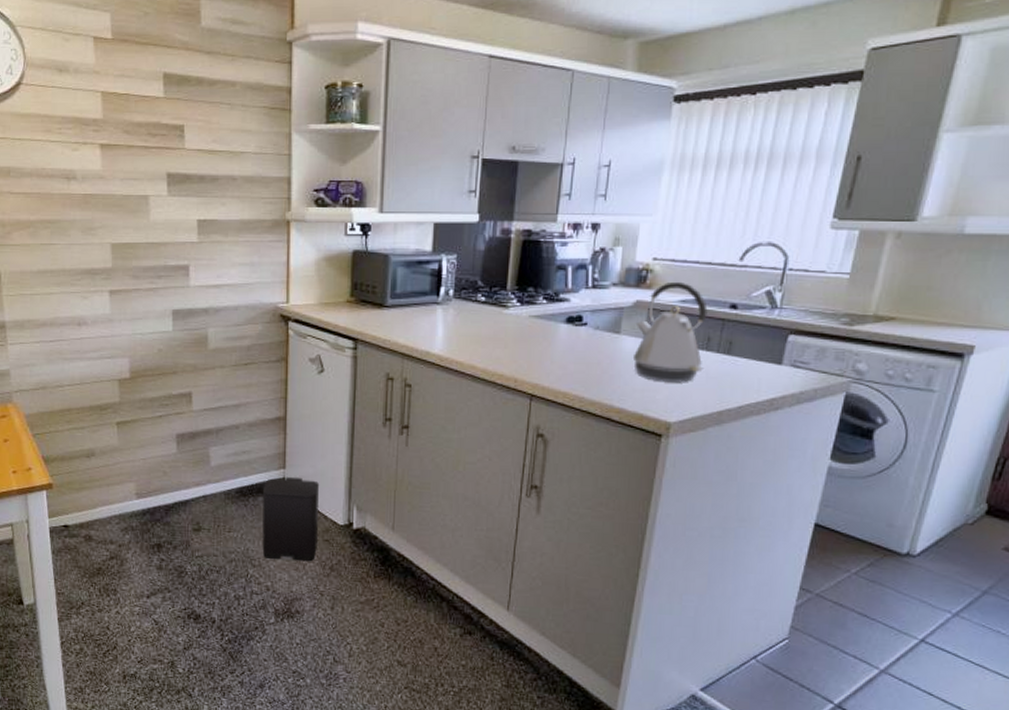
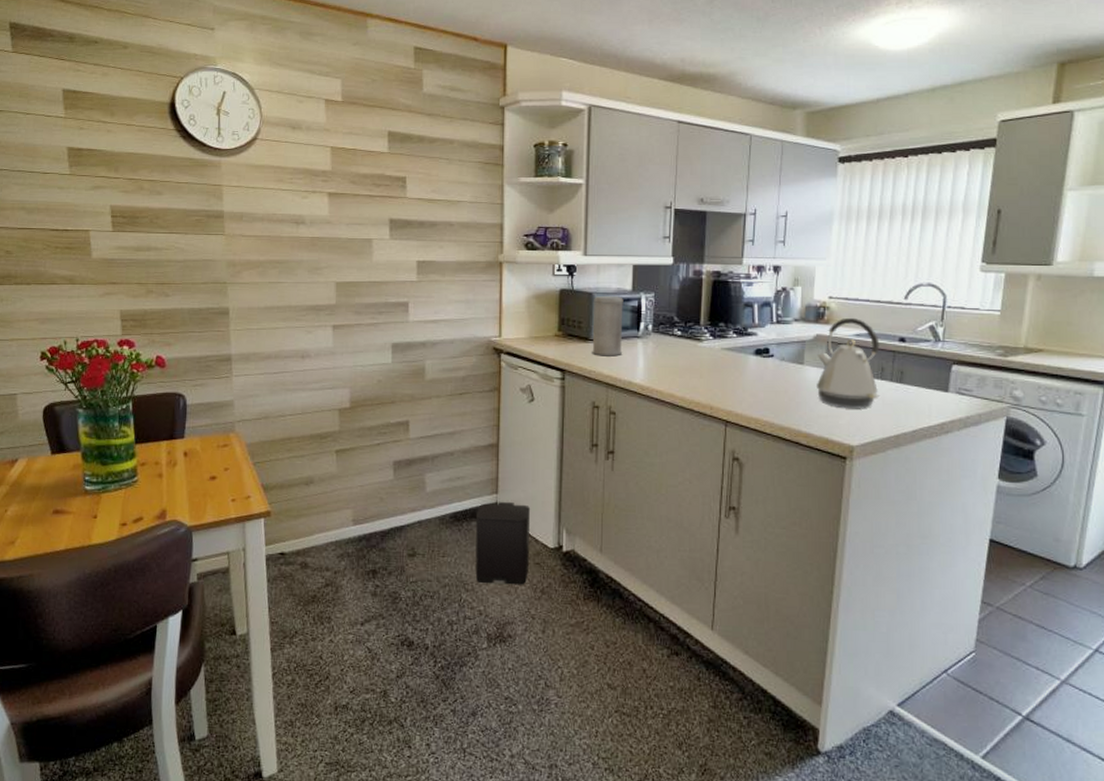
canister: none [387,258,422,325] -> present [592,296,623,357]

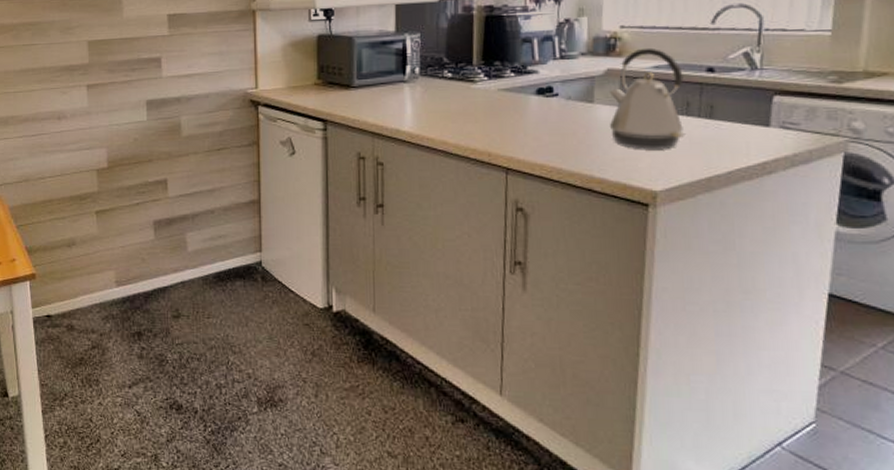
pedal bin: present [475,501,531,585] -> none [239,260,297,347]
canister: present [592,296,623,357] -> none [354,39,387,104]

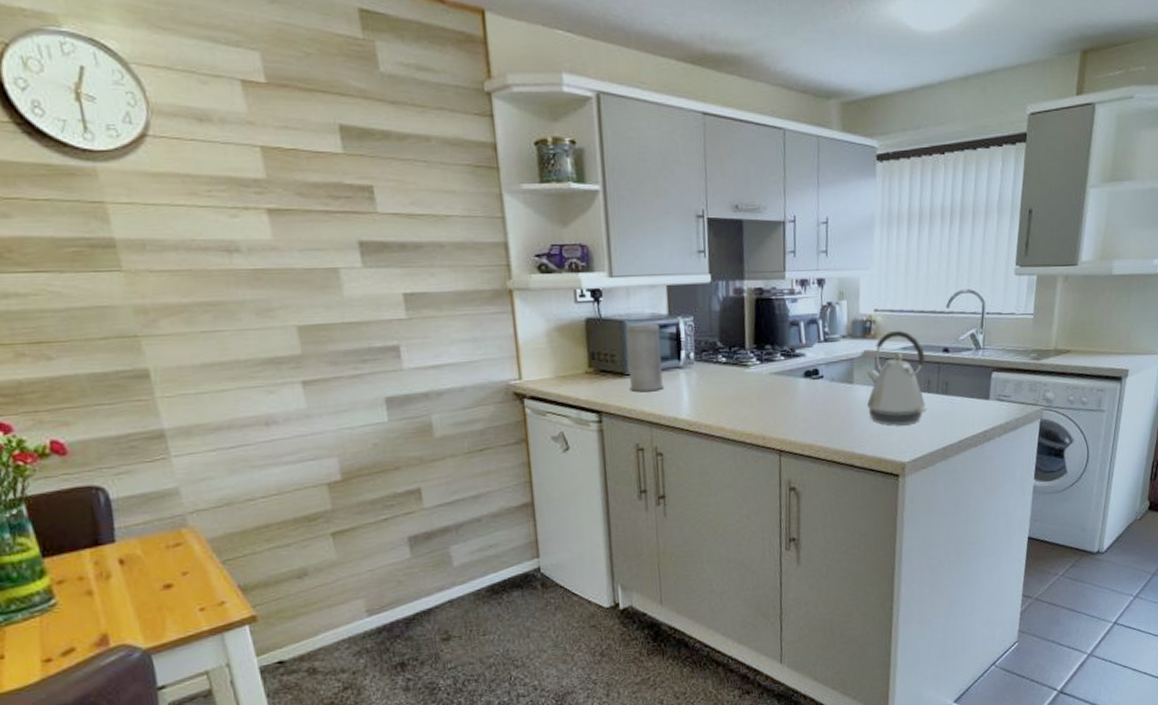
canister: none [354,39,387,104] -> present [626,323,663,393]

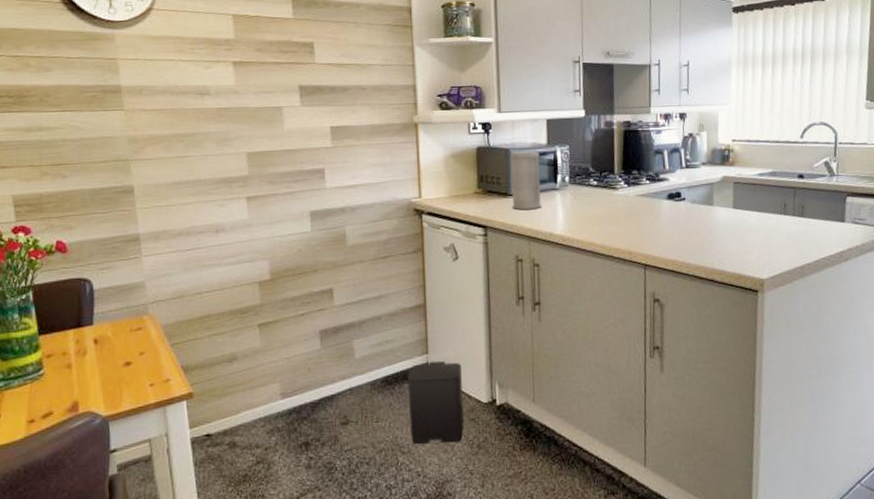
pedal bin: none [516,565,584,656] -> present [407,361,464,444]
kettle: present [867,330,927,425] -> none [726,158,784,244]

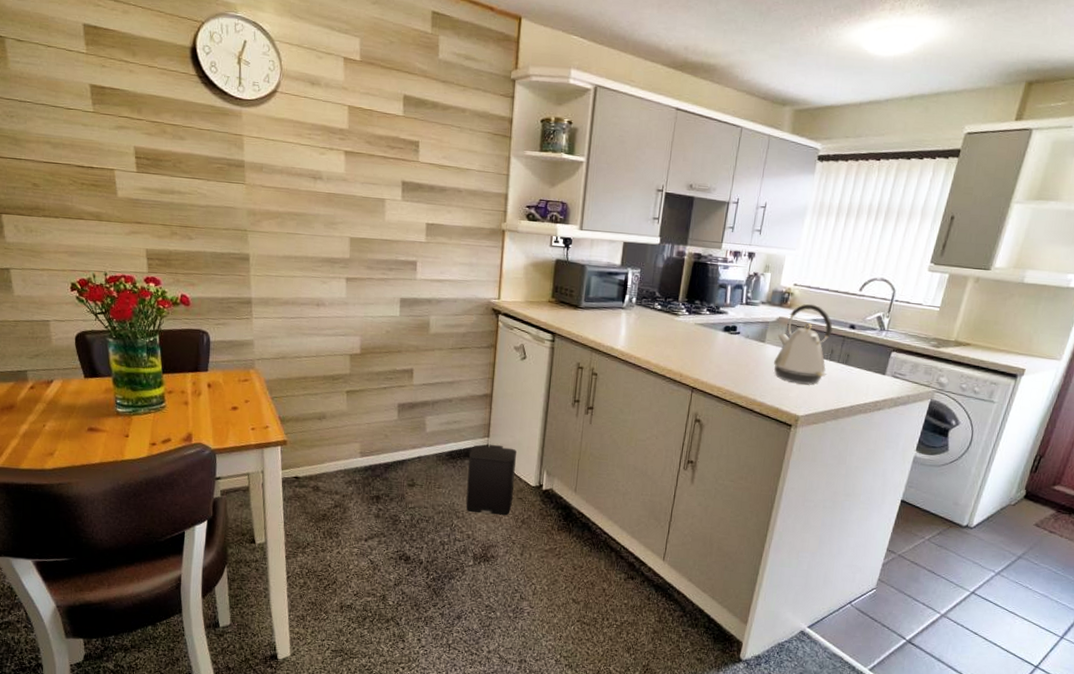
canister: present [511,151,541,211] -> none [580,268,612,324]
kettle: none [726,158,784,244] -> present [774,304,833,384]

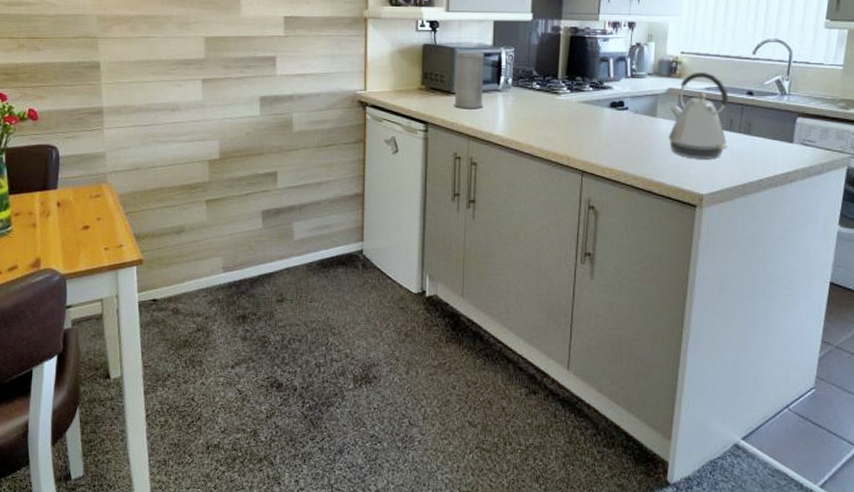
pedal bin: present [466,444,517,516] -> none [342,248,395,329]
canister: none [580,268,612,324] -> present [454,51,484,109]

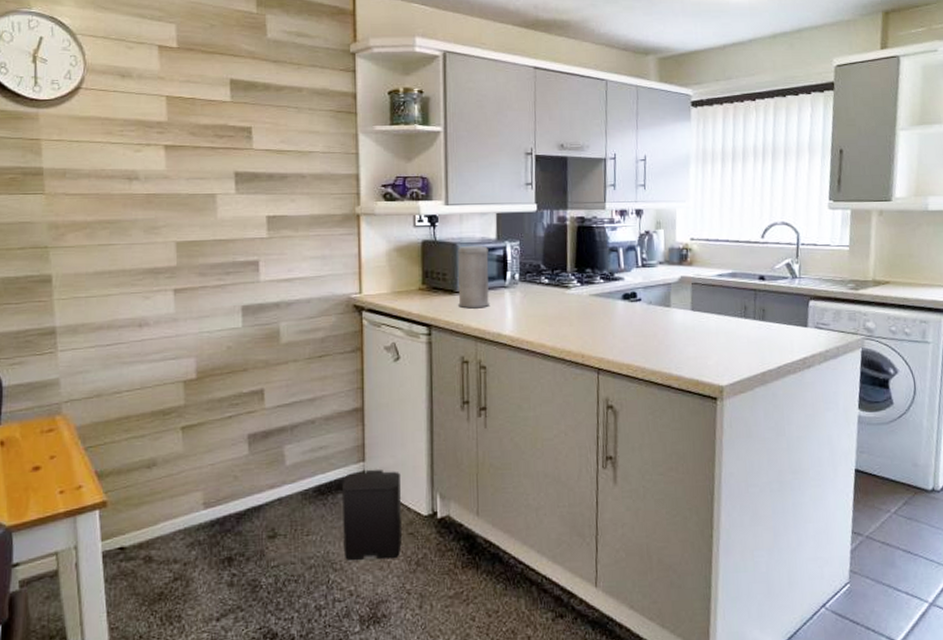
pedal bin: none [342,248,395,329] -> present [341,469,402,561]
kettle: present [669,72,729,158] -> none [684,258,744,348]

